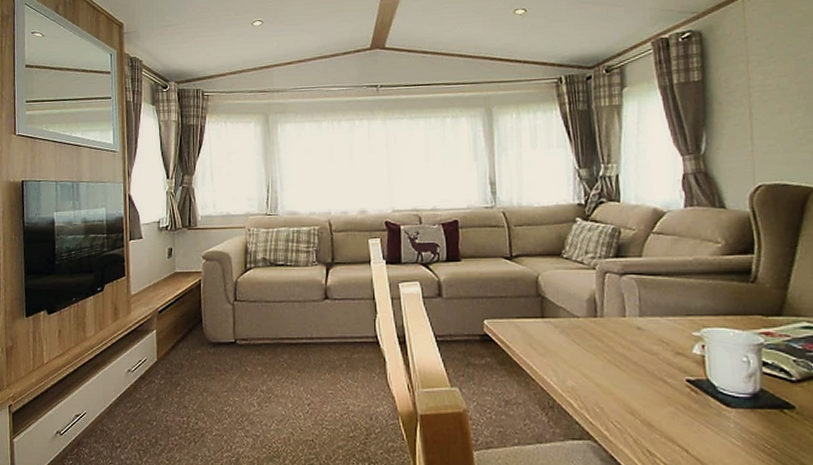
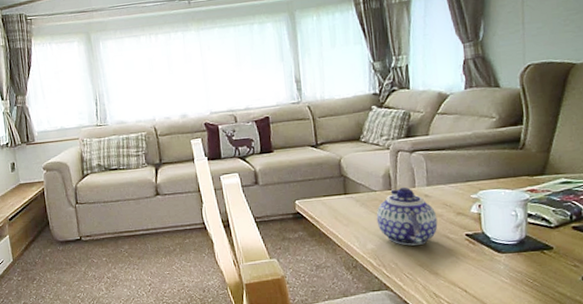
teapot: none [578,315,653,387] -> present [376,187,438,246]

